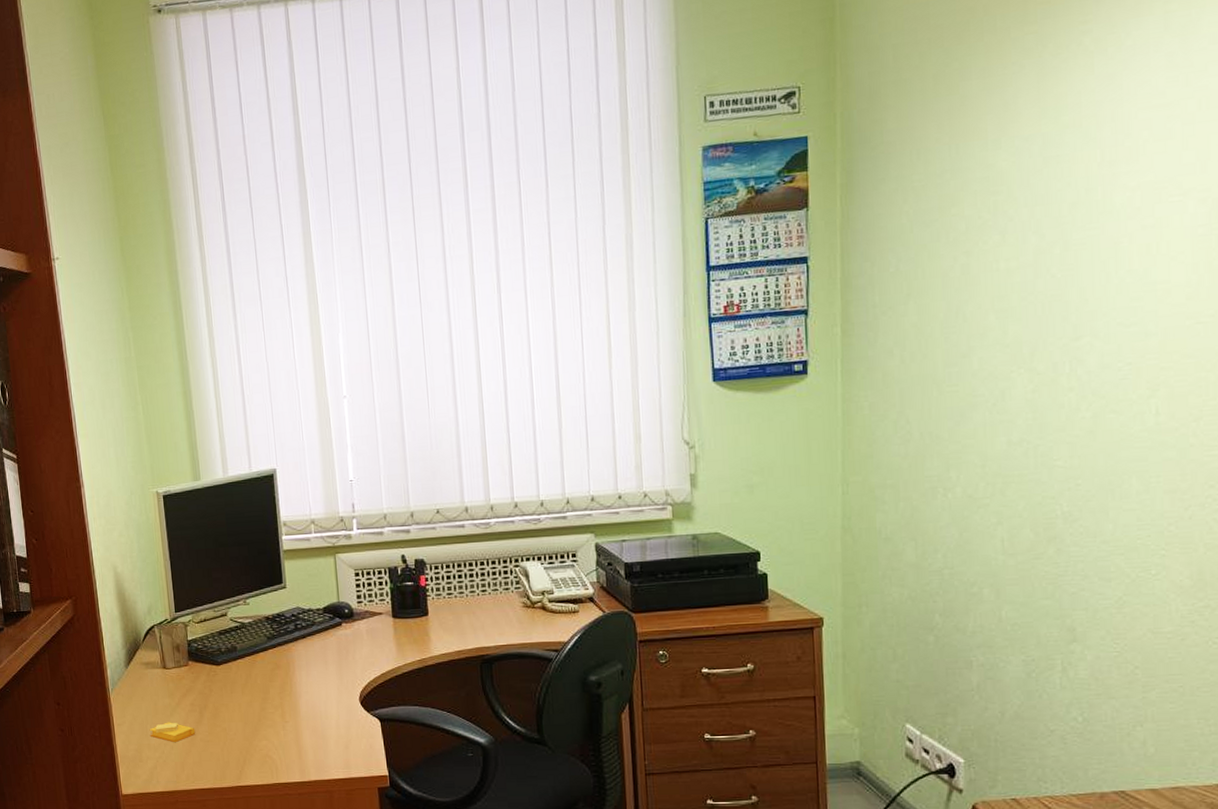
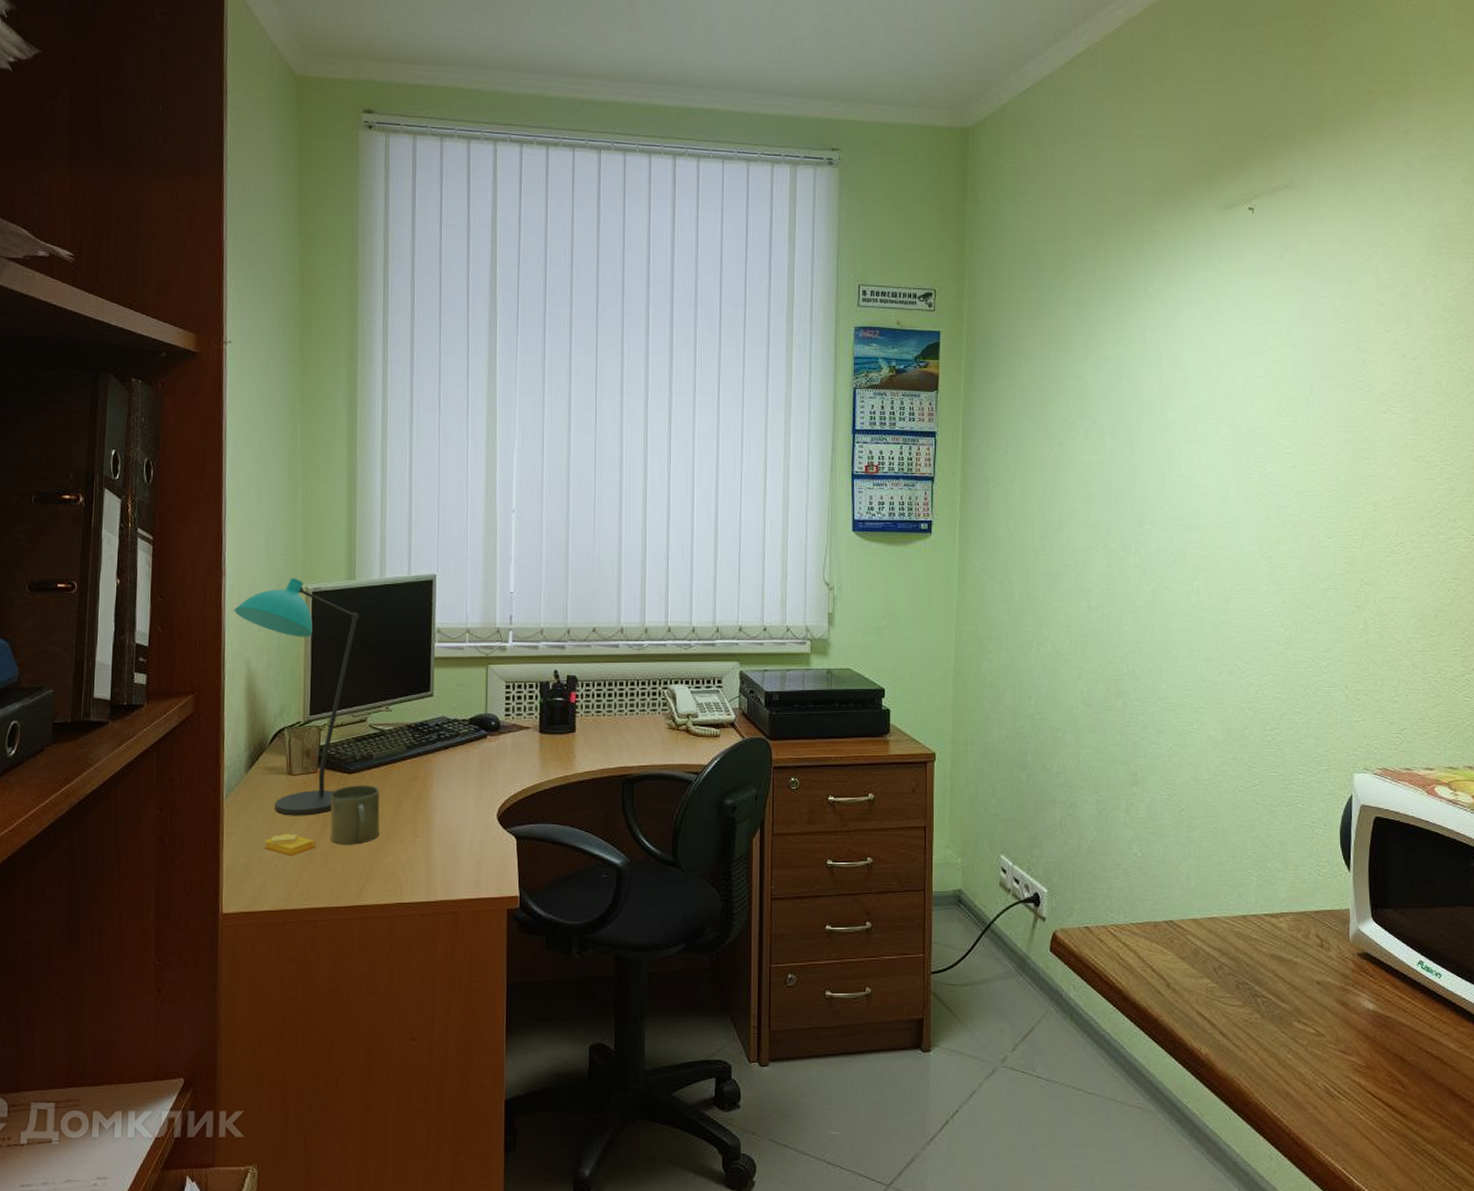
desk lamp: none [95,483,209,707] -> present [234,578,360,816]
mug: none [203,675,251,731] -> present [330,785,380,845]

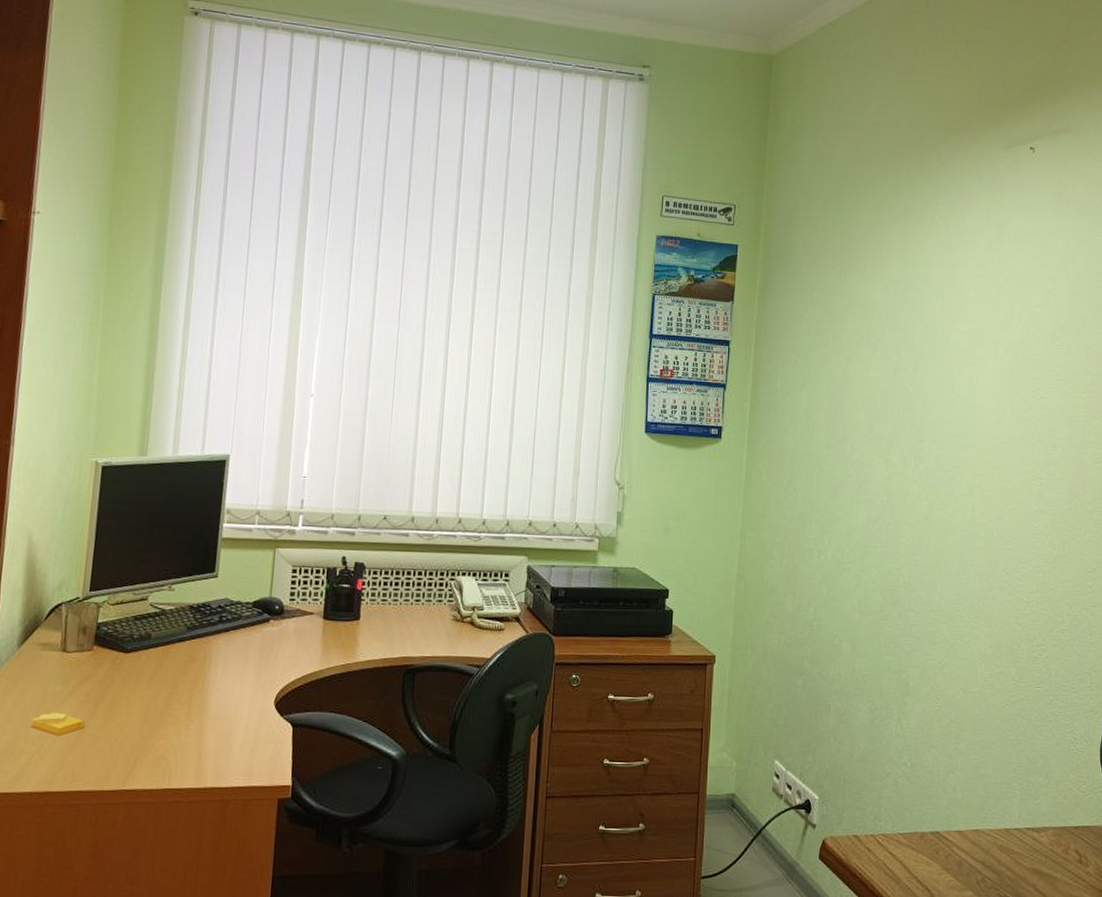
desk lamp: present [234,578,360,816] -> none [20,450,149,695]
mug: present [330,785,380,845] -> none [101,665,156,727]

